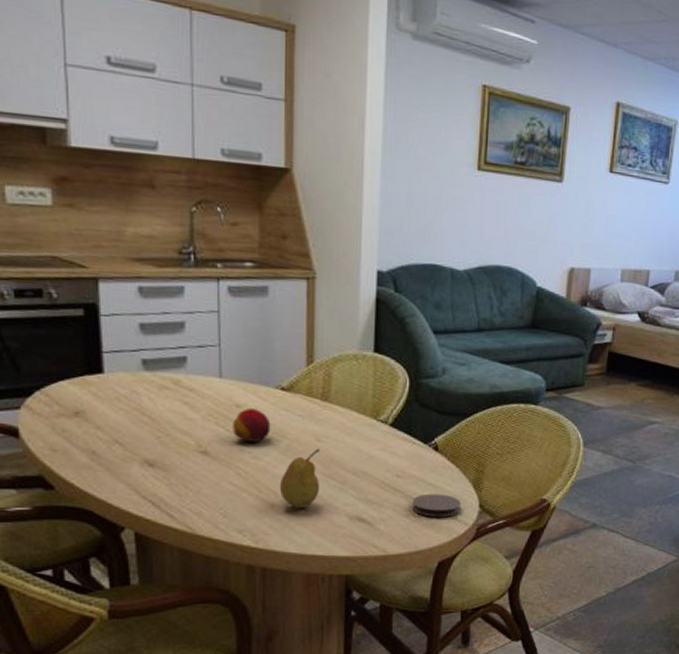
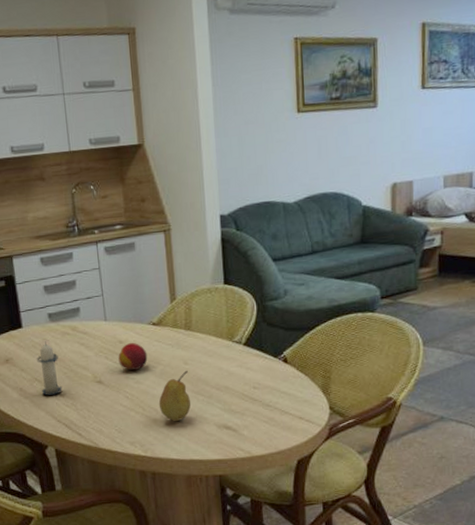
candle: none [120,394,153,463] -> present [36,341,62,395]
coaster: present [412,493,461,518] -> none [269,400,313,421]

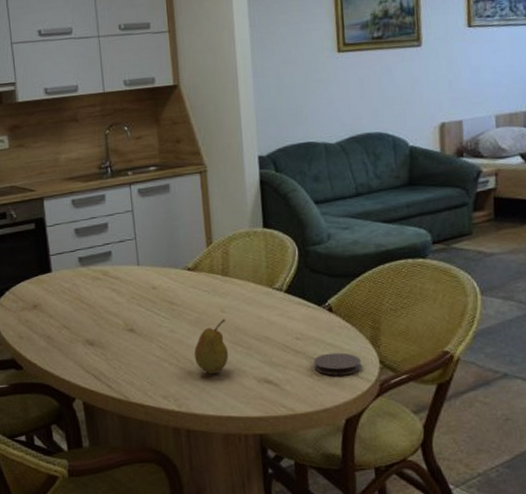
candle: present [36,341,62,395] -> none [66,286,92,344]
fruit: present [118,342,148,370] -> none [151,288,183,318]
coaster: none [269,400,313,421] -> present [314,352,361,376]

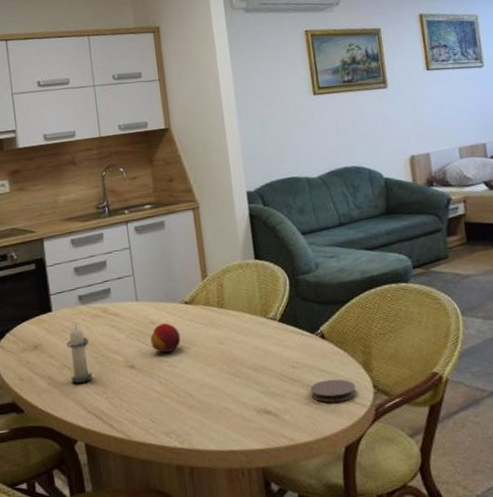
candle: none [66,286,92,344] -> present [66,325,93,383]
fruit: none [151,288,183,318] -> present [150,322,181,353]
fruit: present [194,319,229,375] -> none [194,350,228,408]

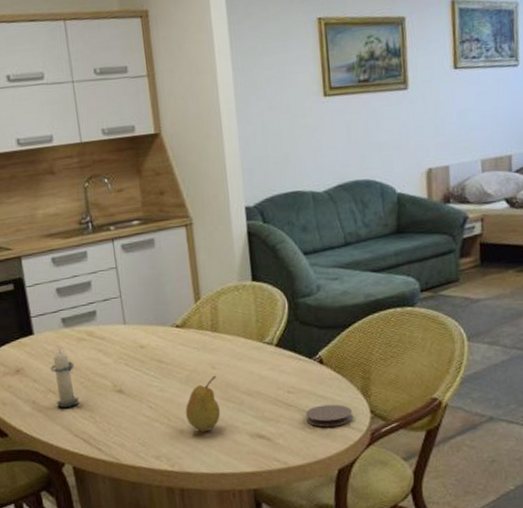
fruit: present [150,322,181,353] -> none [139,346,172,378]
fruit: none [194,350,228,408] -> present [185,375,221,432]

